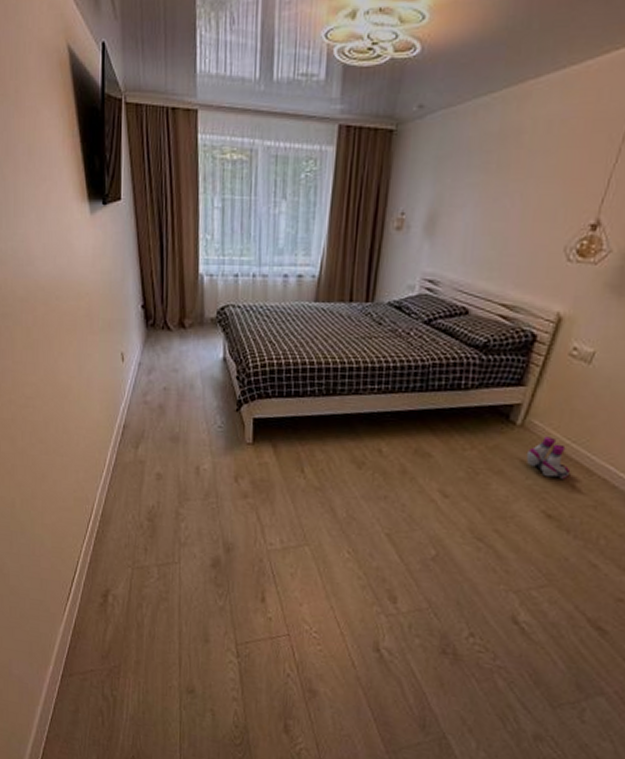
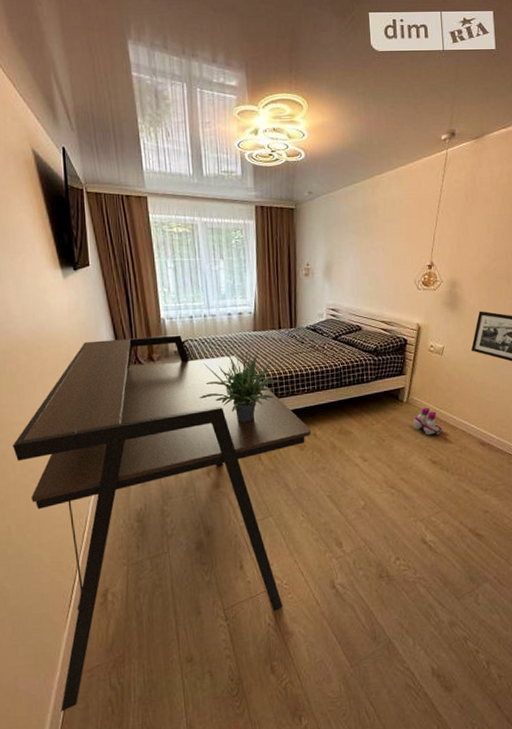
desk: none [23,295,376,709] -> present [13,335,312,712]
potted plant: none [235,323,343,421] -> present [199,348,281,422]

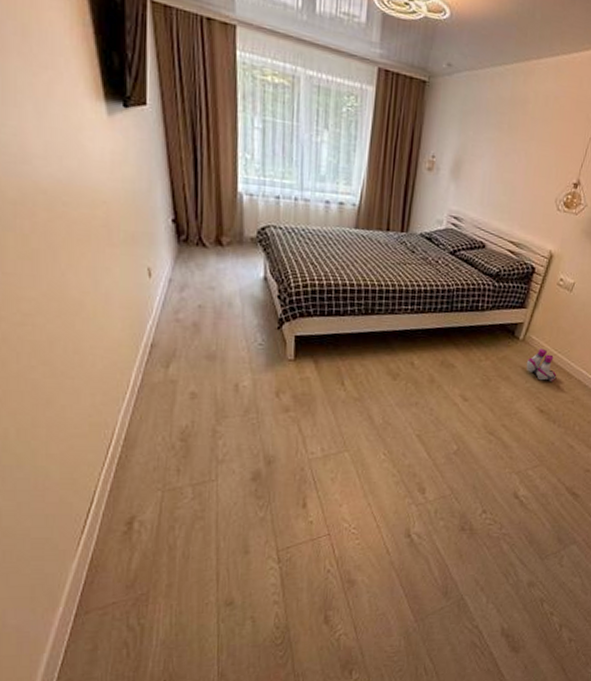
desk: present [13,335,312,712] -> none [18,206,409,653]
potted plant: present [199,348,281,422] -> none [276,248,381,338]

